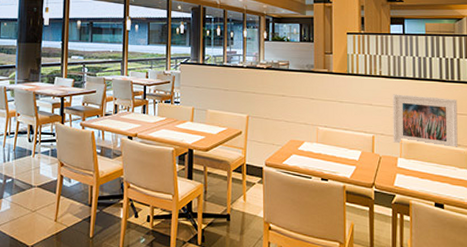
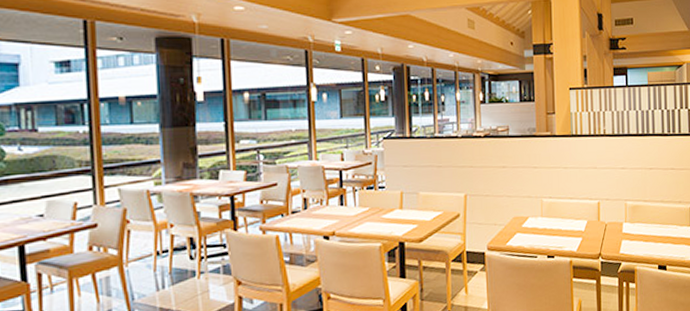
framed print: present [392,94,458,147] -> none [617,153,679,208]

